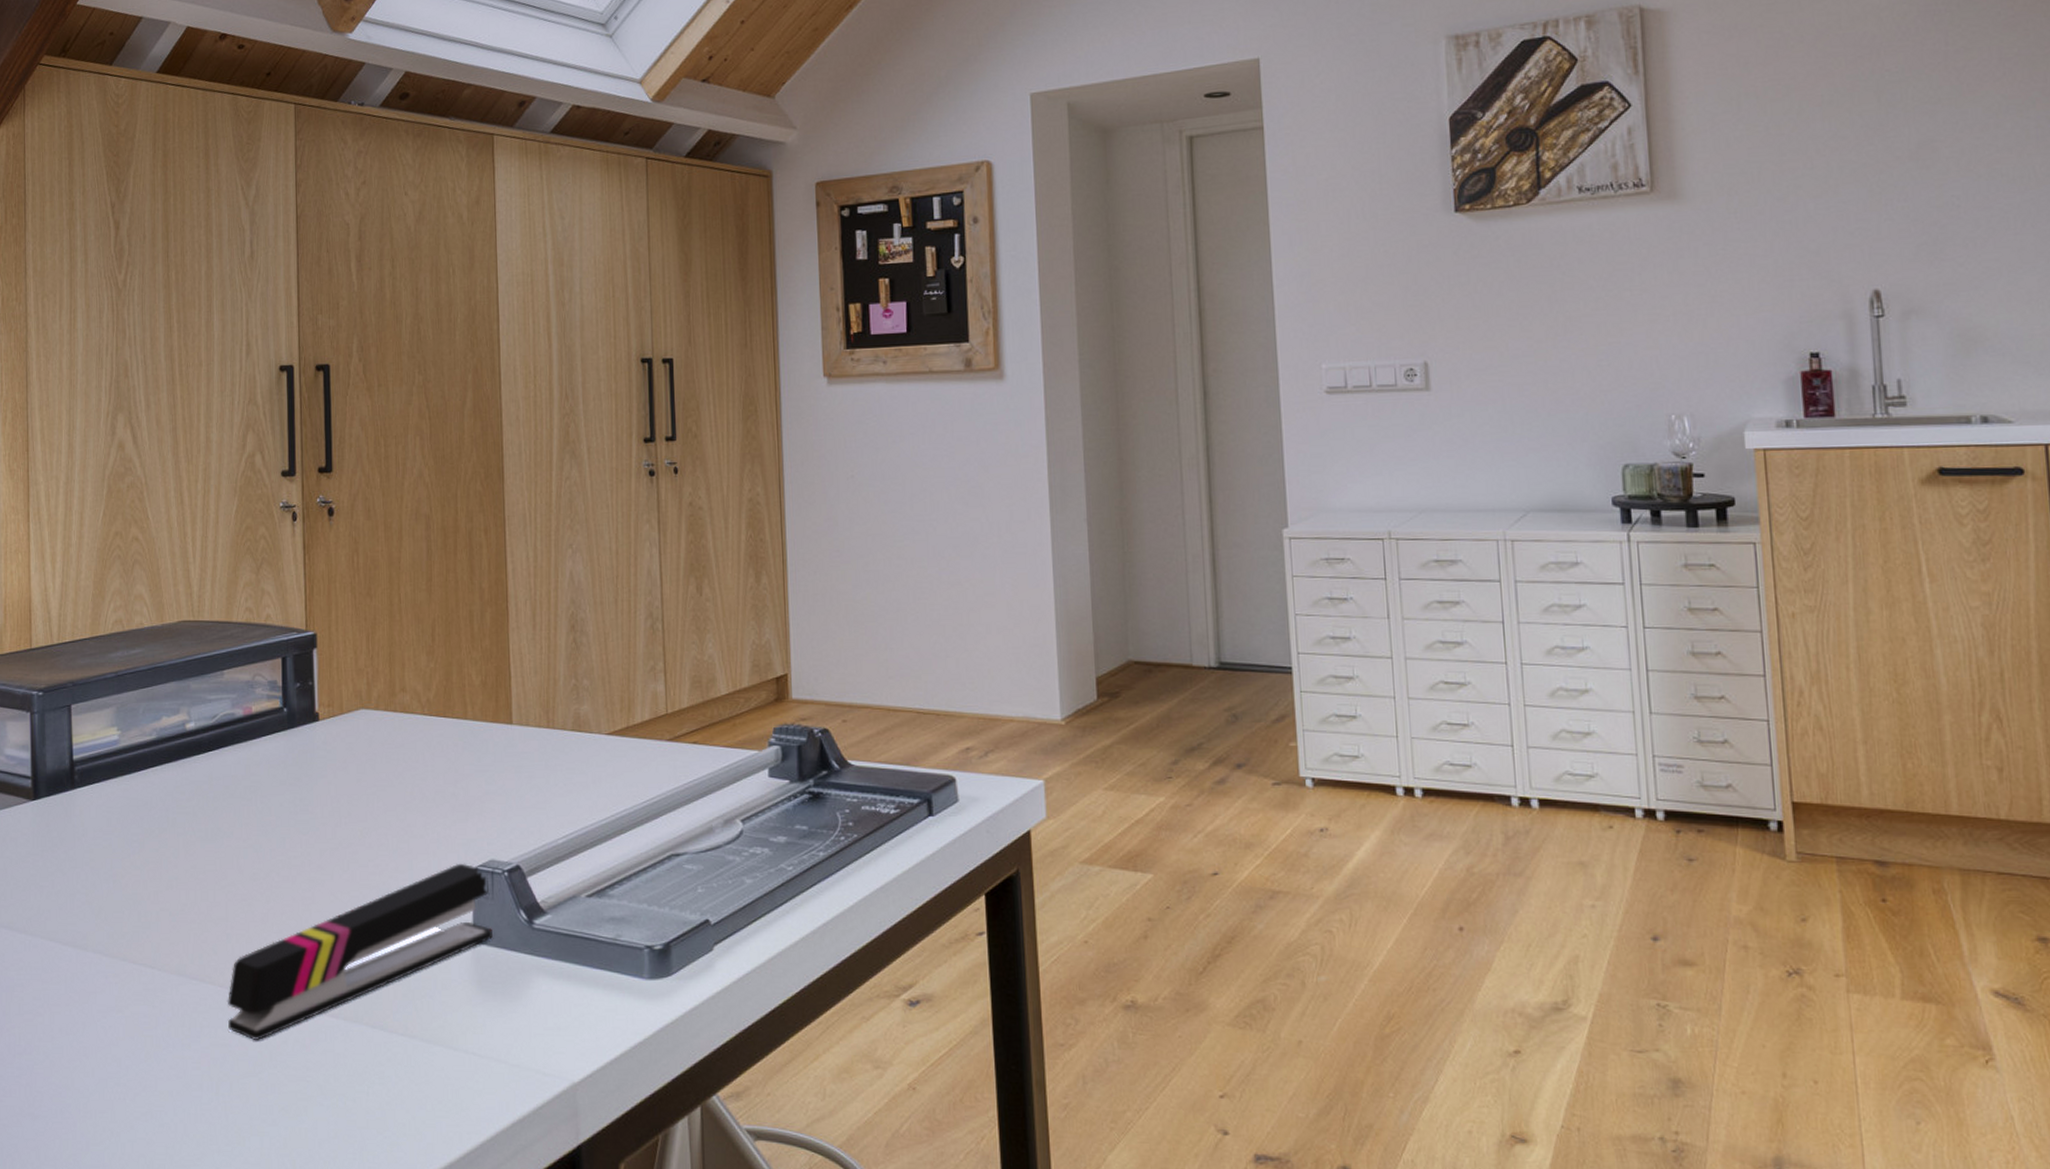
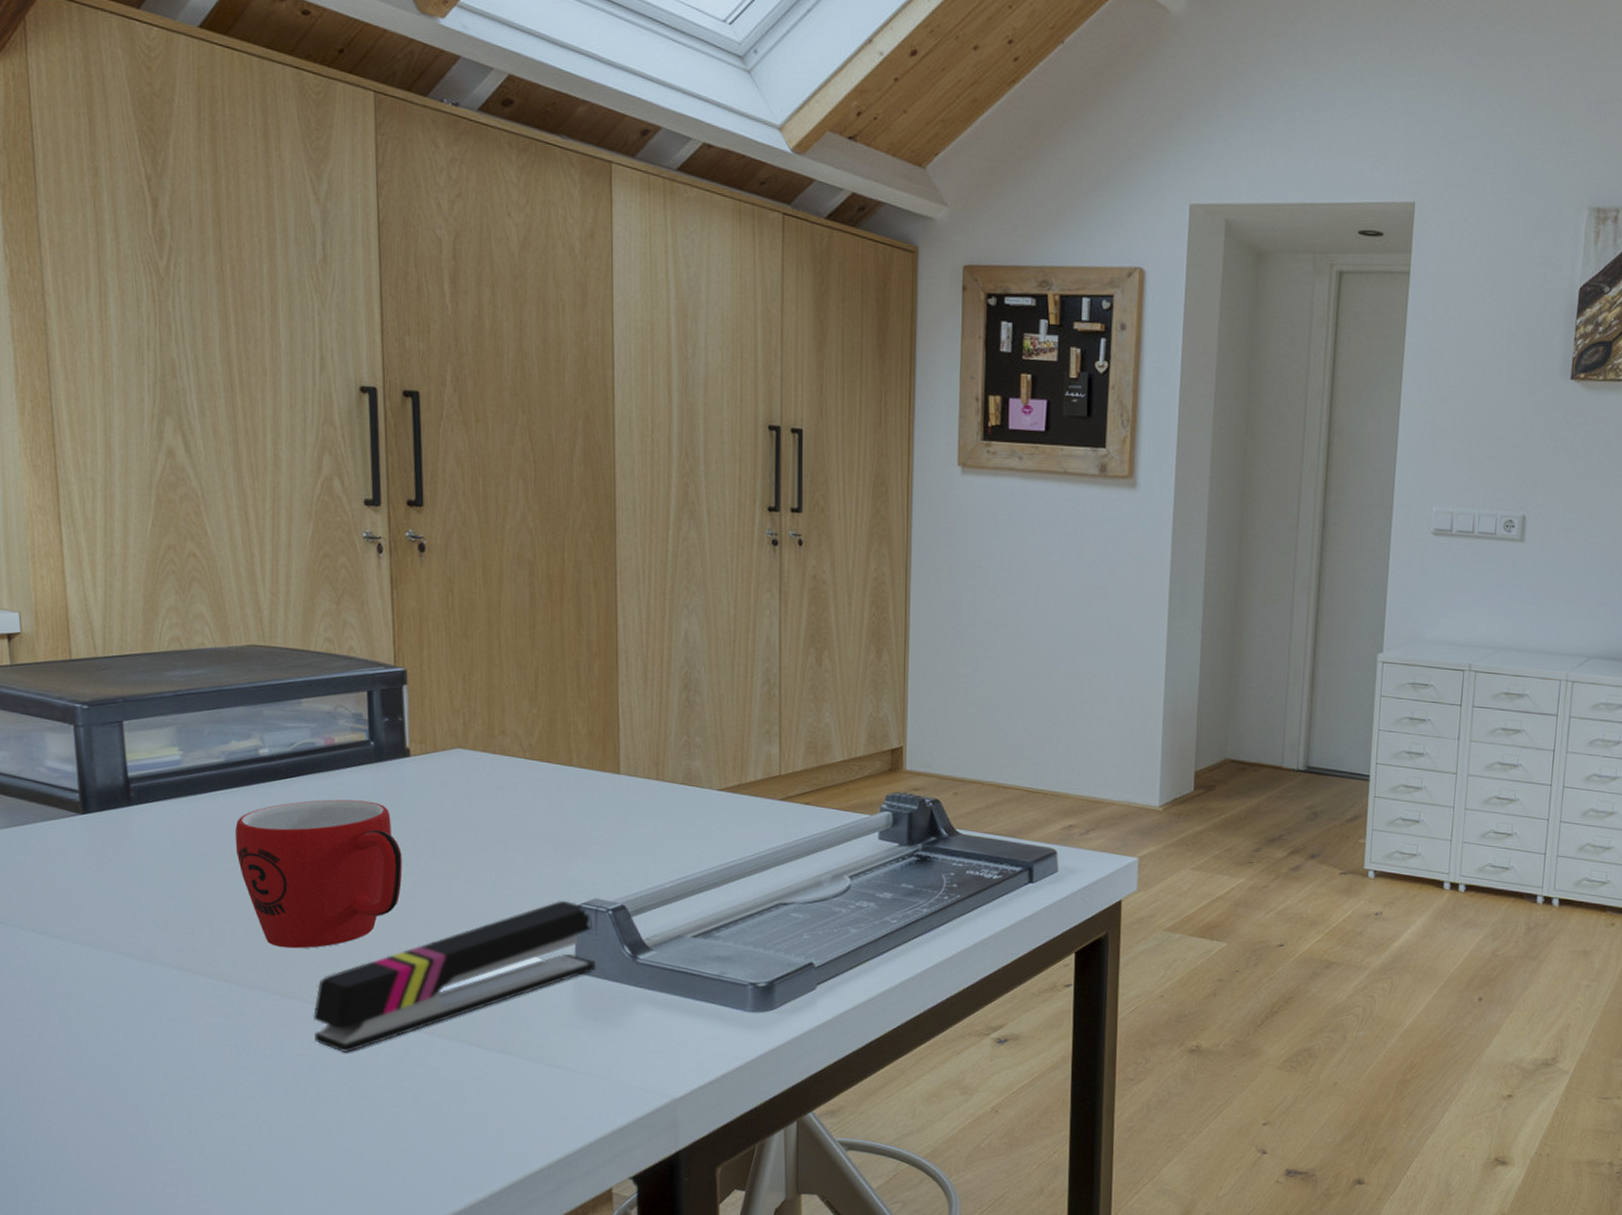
mug: none [162,769,311,929] -> present [234,799,403,949]

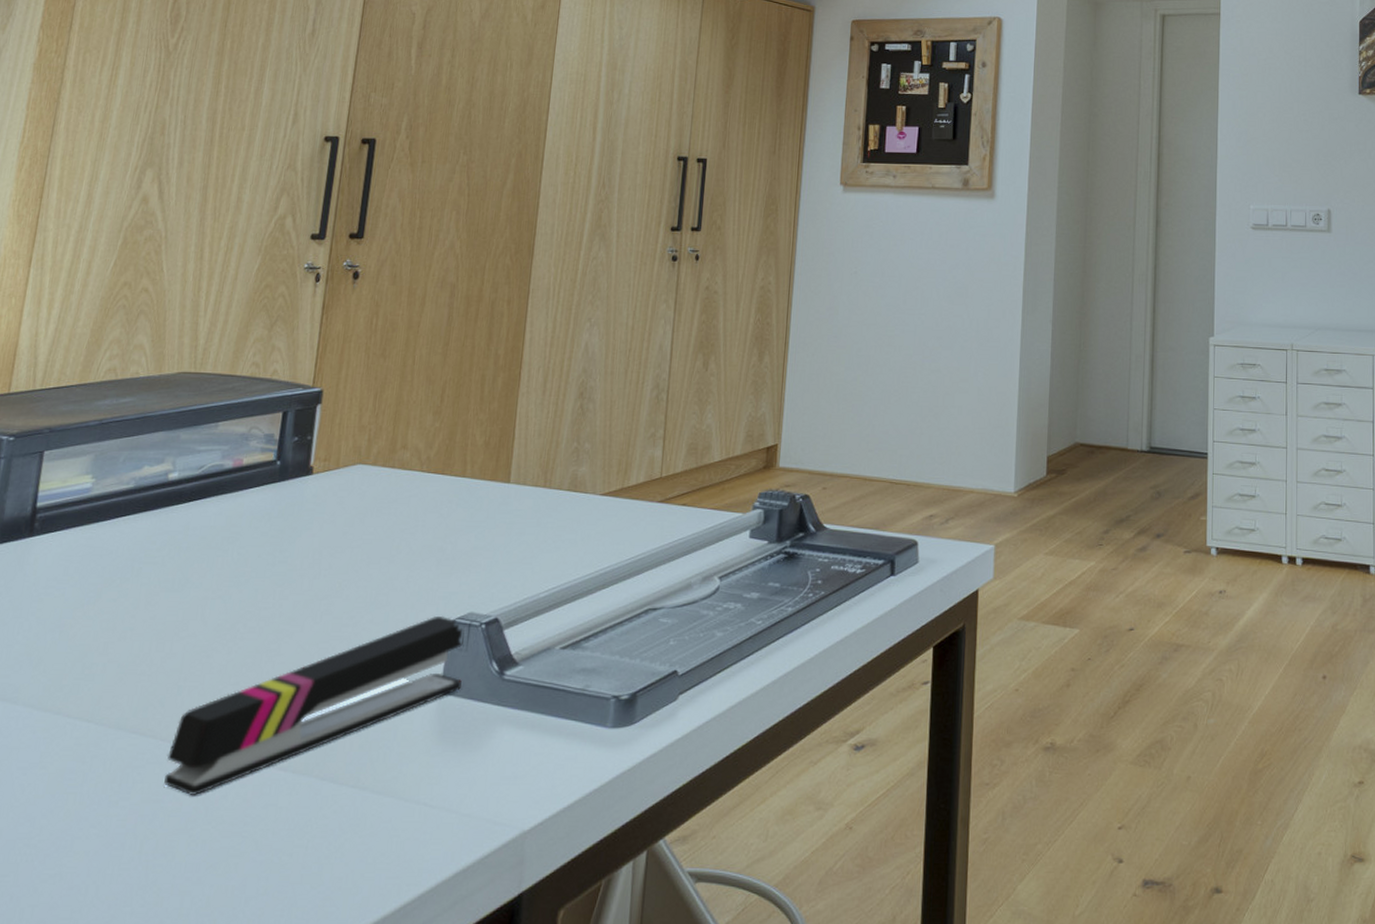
mug: present [234,799,403,949] -> none [125,521,288,681]

